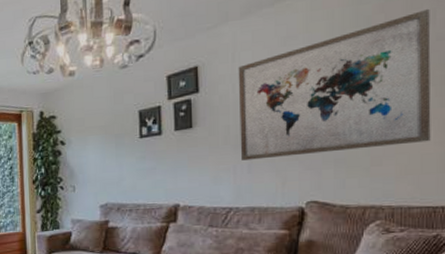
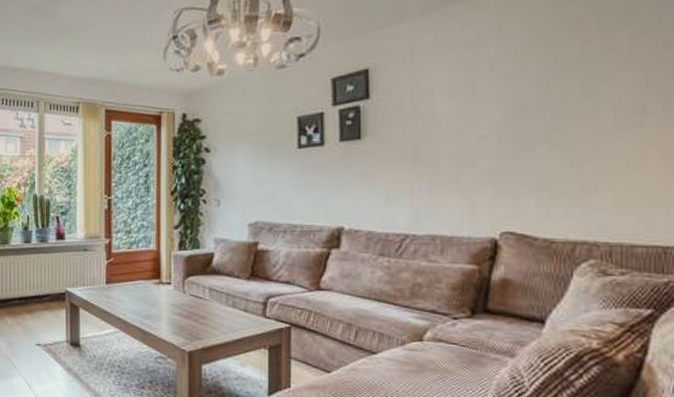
wall art: present [238,8,431,161] -> none [417,10,658,180]

